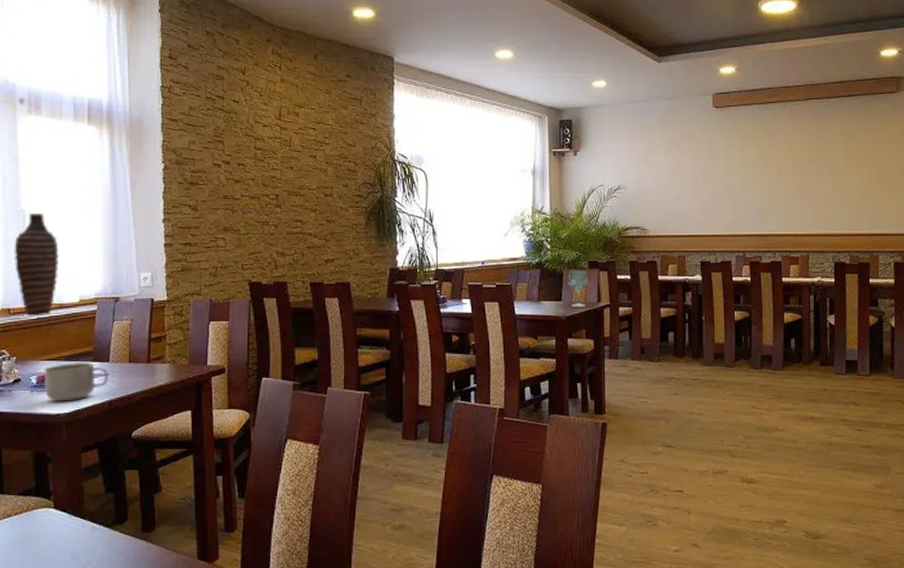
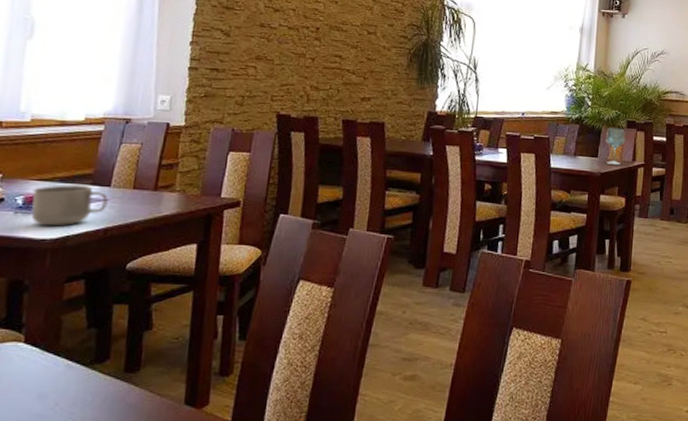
decorative vase: present [13,213,59,316] -> none [14,22,69,132]

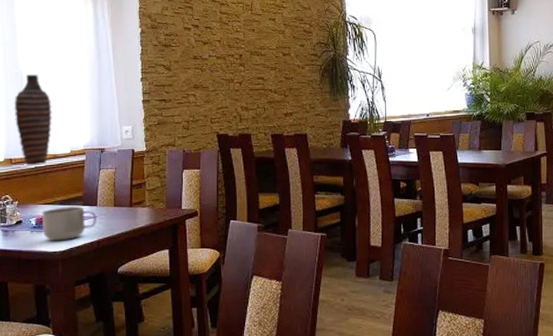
decorative vase: none [14,22,69,132] -> present [14,74,52,165]
wine glass: present [605,127,626,166] -> none [507,120,527,157]

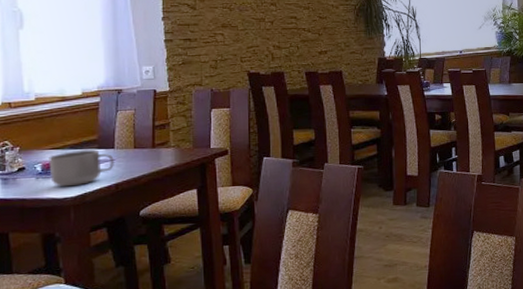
decorative vase: present [14,74,52,165] -> none [12,13,59,109]

